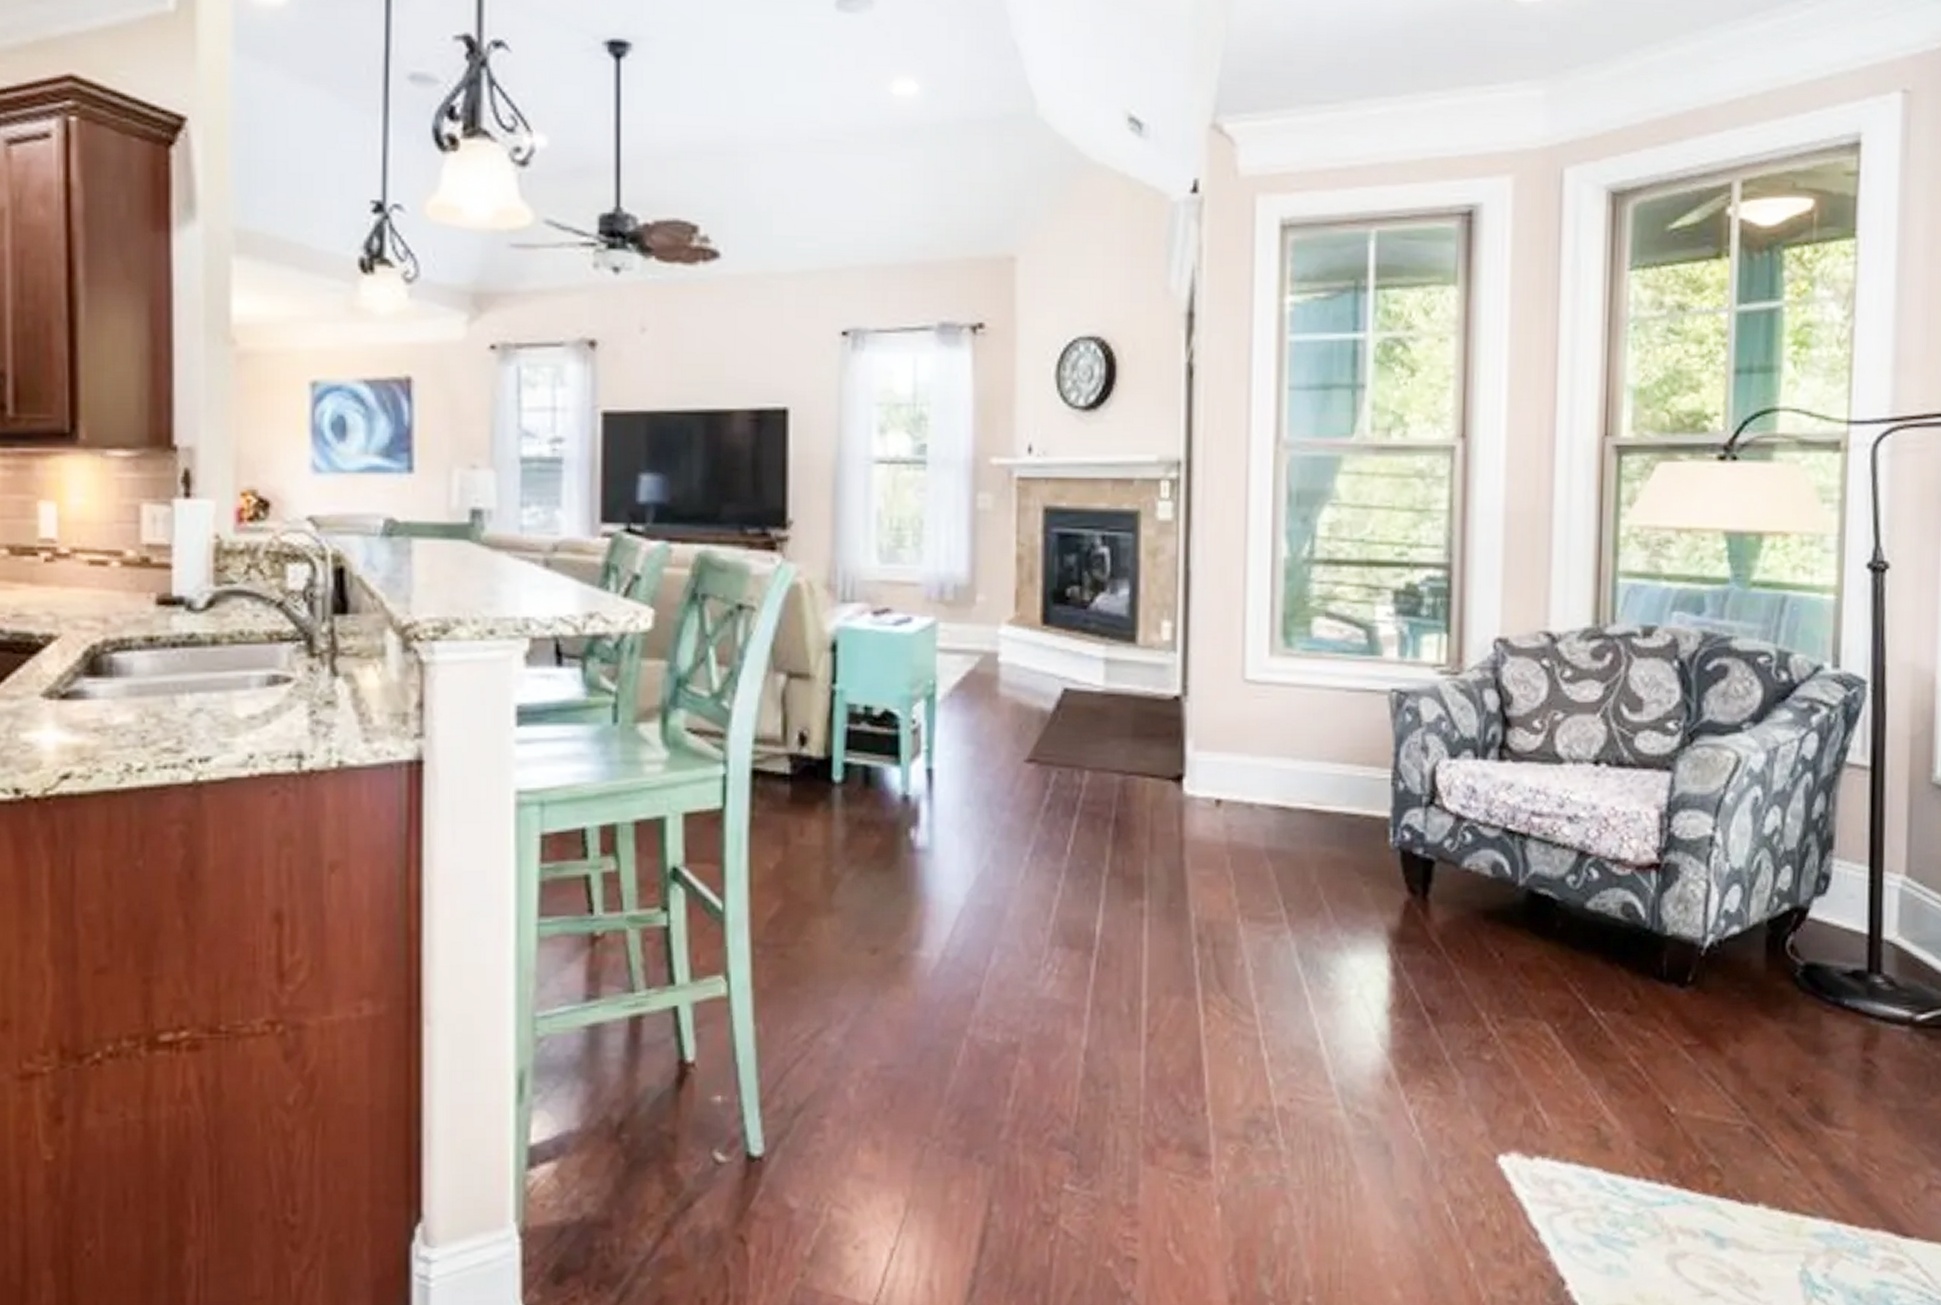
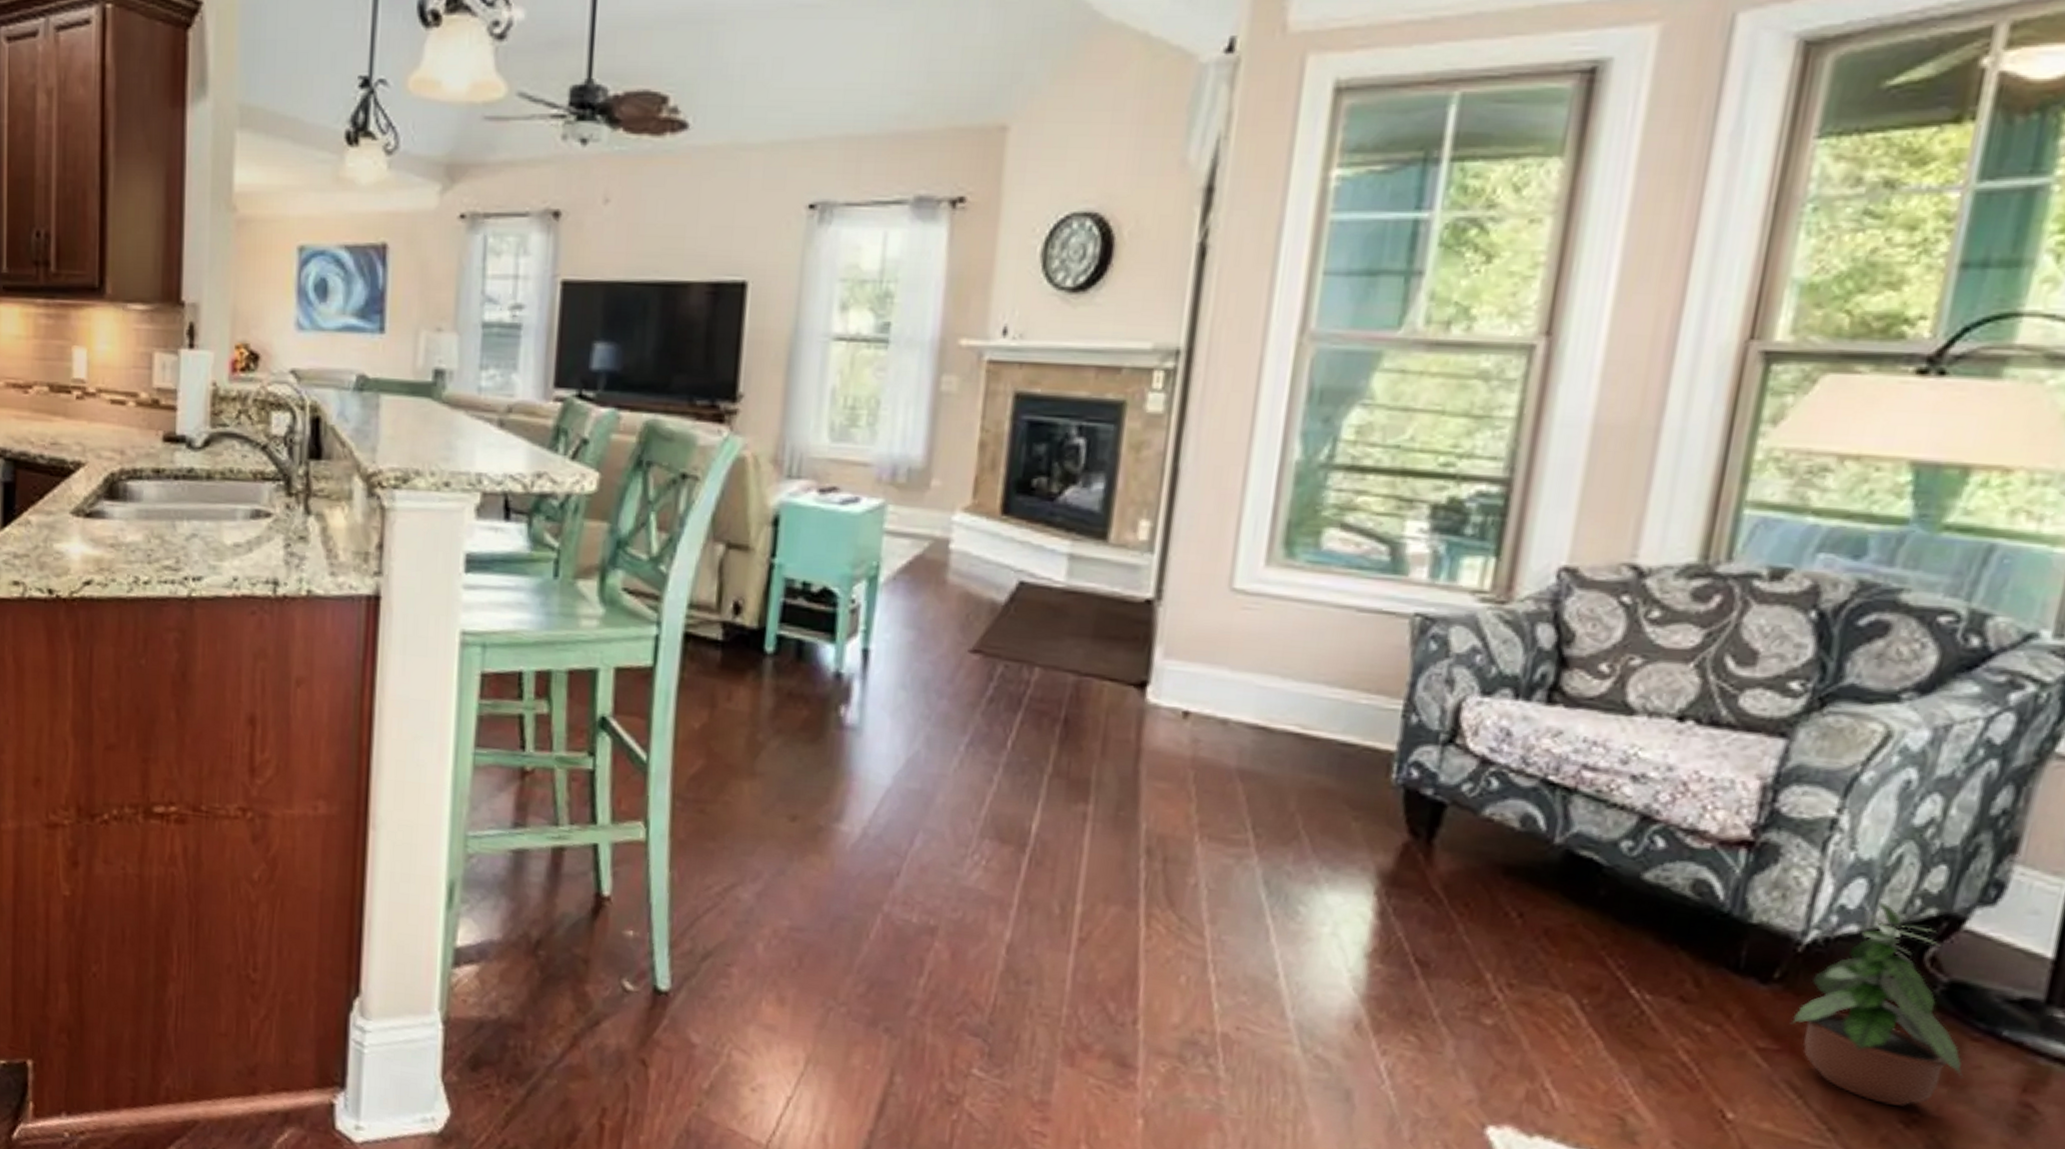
potted plant: none [1704,903,1825,1078] -> present [1789,902,1964,1106]

